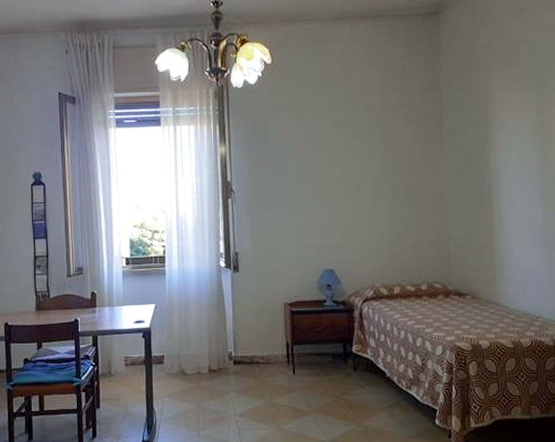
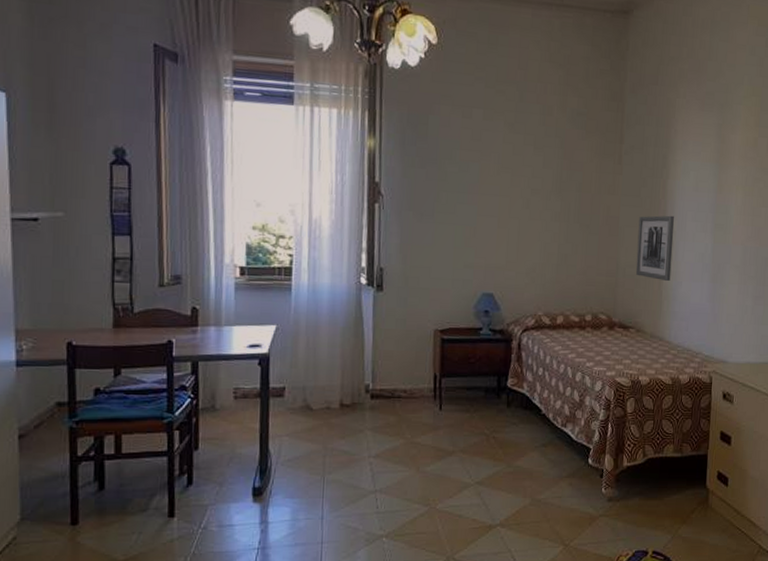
wall art: none [465,188,502,249] -> present [635,215,675,281]

